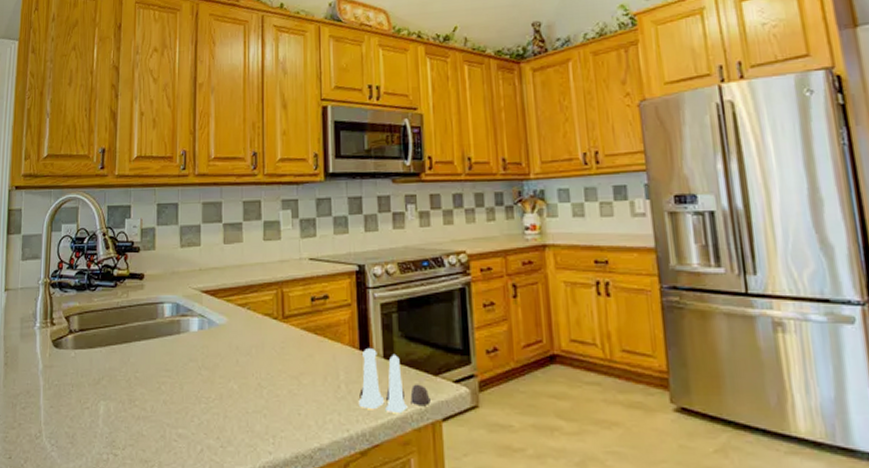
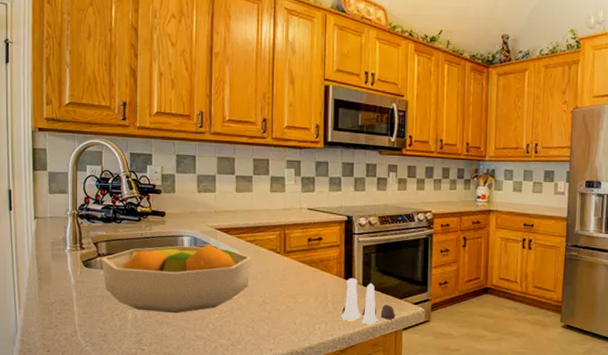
fruit bowl: none [72,311,244,405] -> present [101,244,252,314]

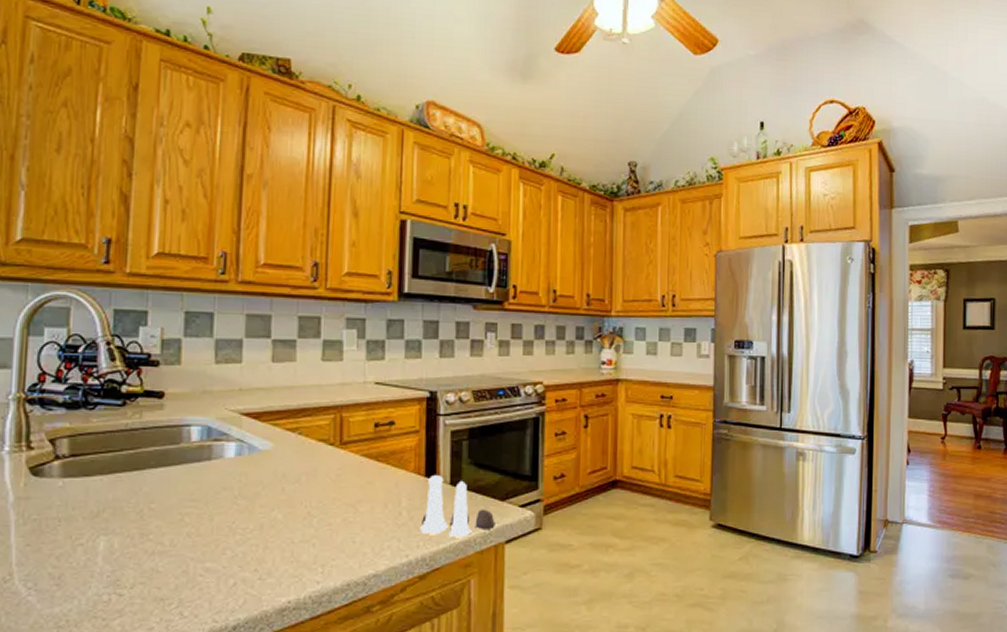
fruit bowl: present [101,244,252,314] -> none [59,435,293,538]

